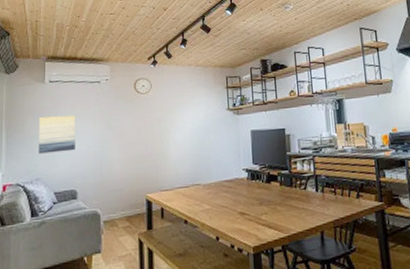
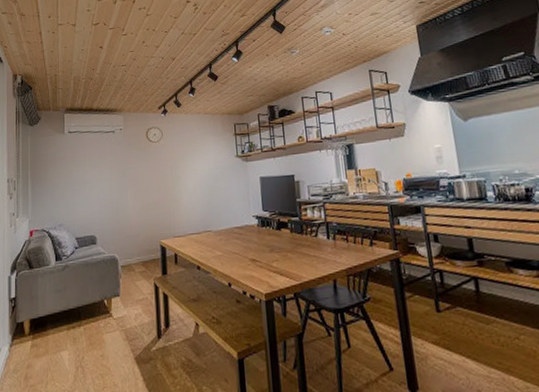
wall art: present [39,115,75,154] -> none [60,163,94,201]

